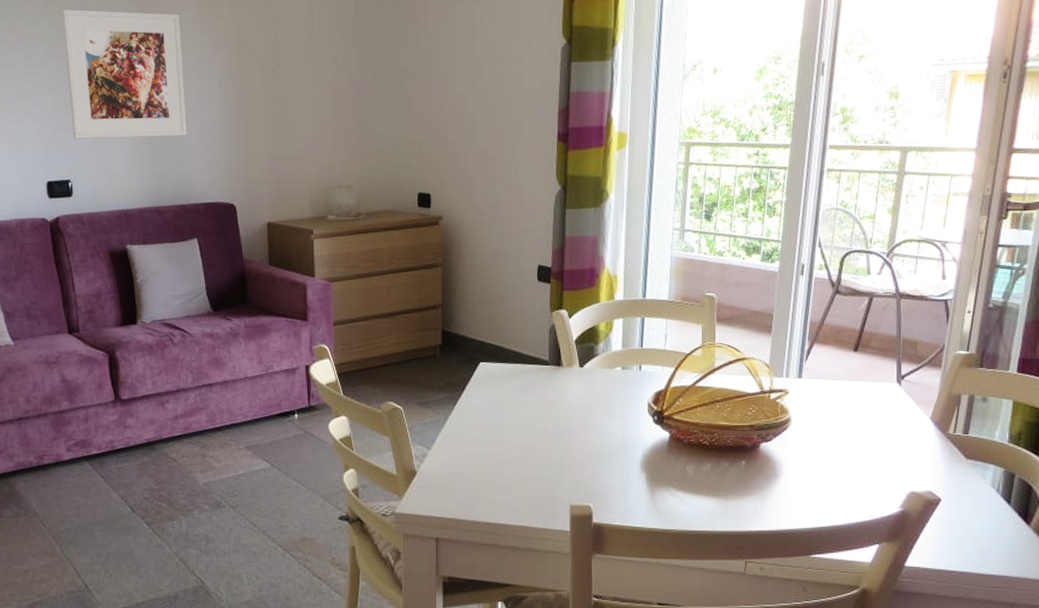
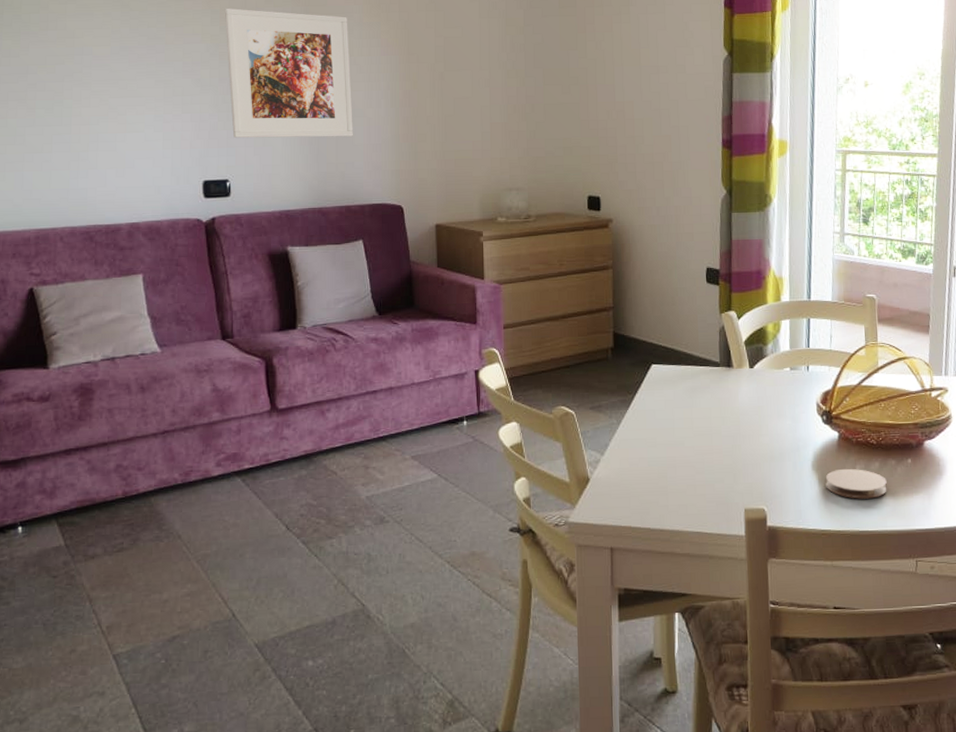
coaster: none [654,468,718,499] -> present [825,468,887,499]

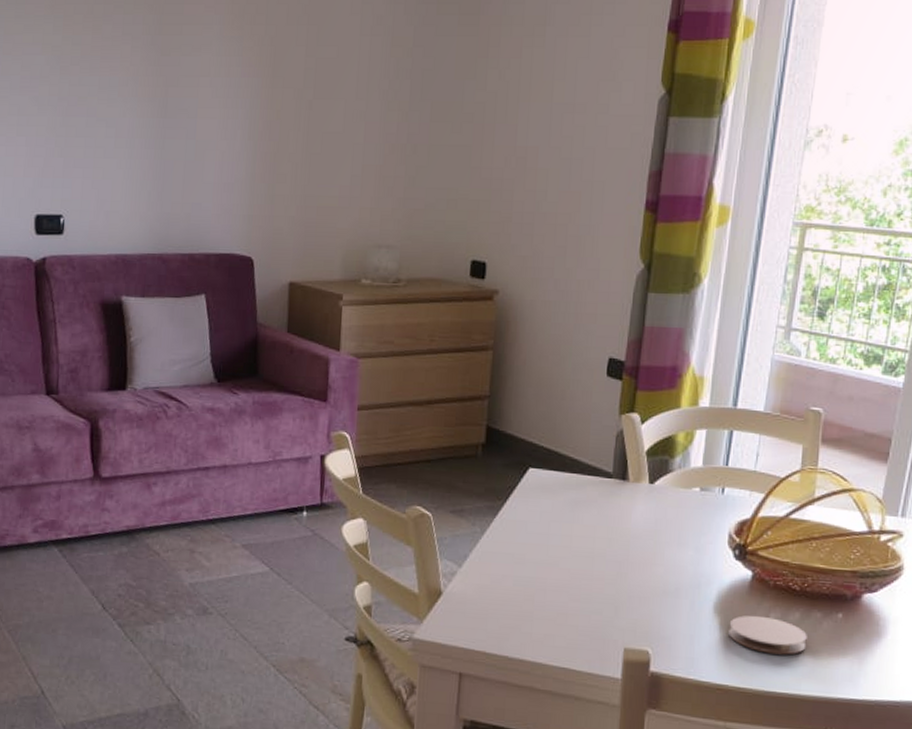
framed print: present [224,8,354,138] -> none [68,13,206,173]

